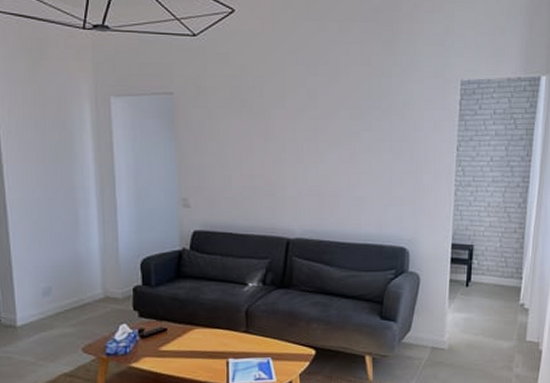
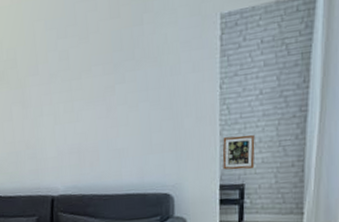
picture frame: none [455,198,484,232] -> present [222,135,255,170]

